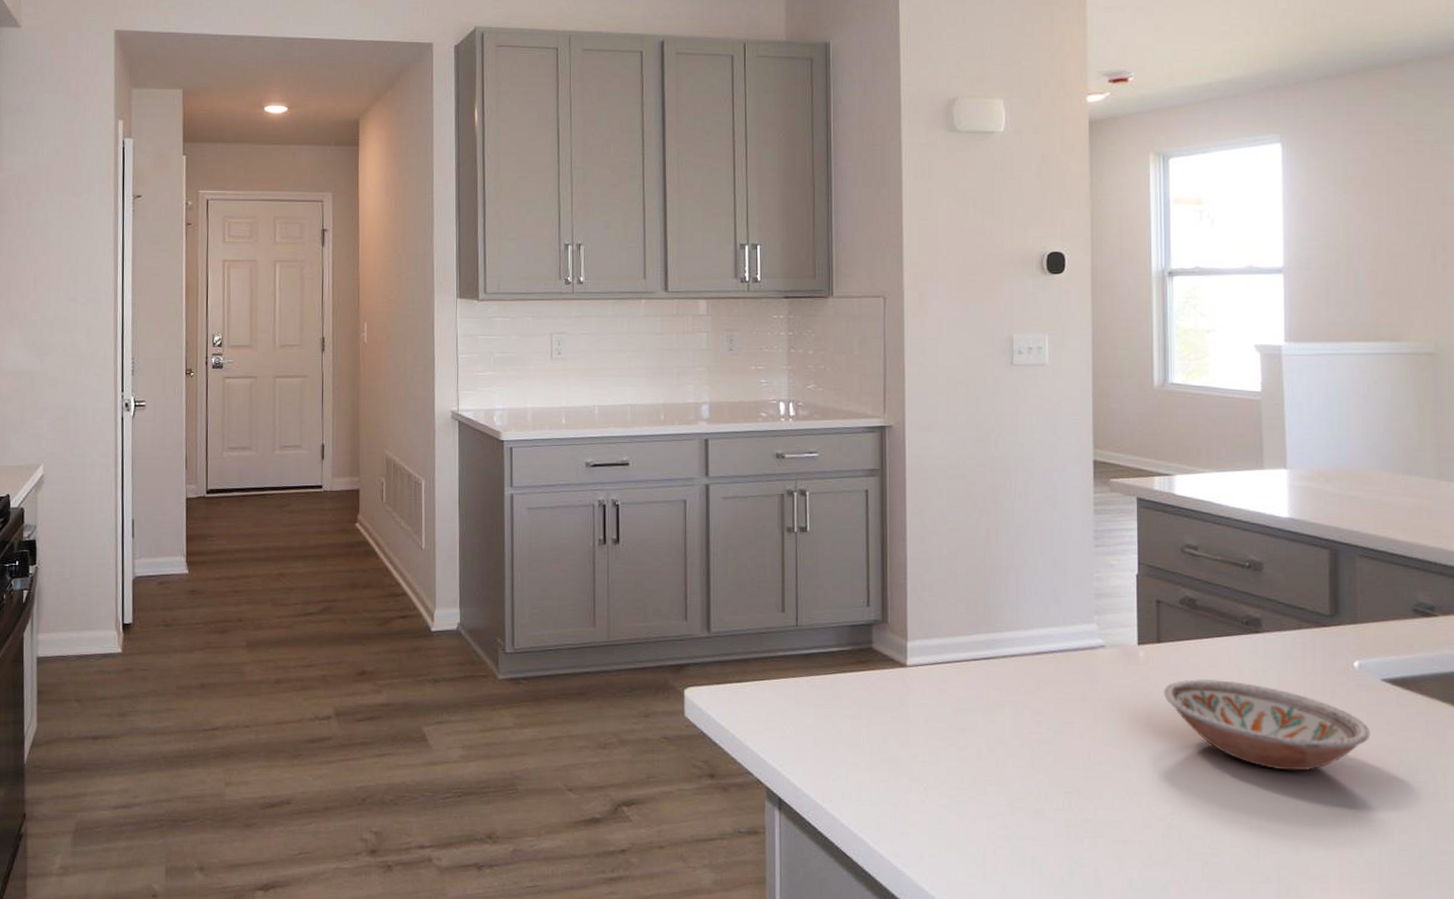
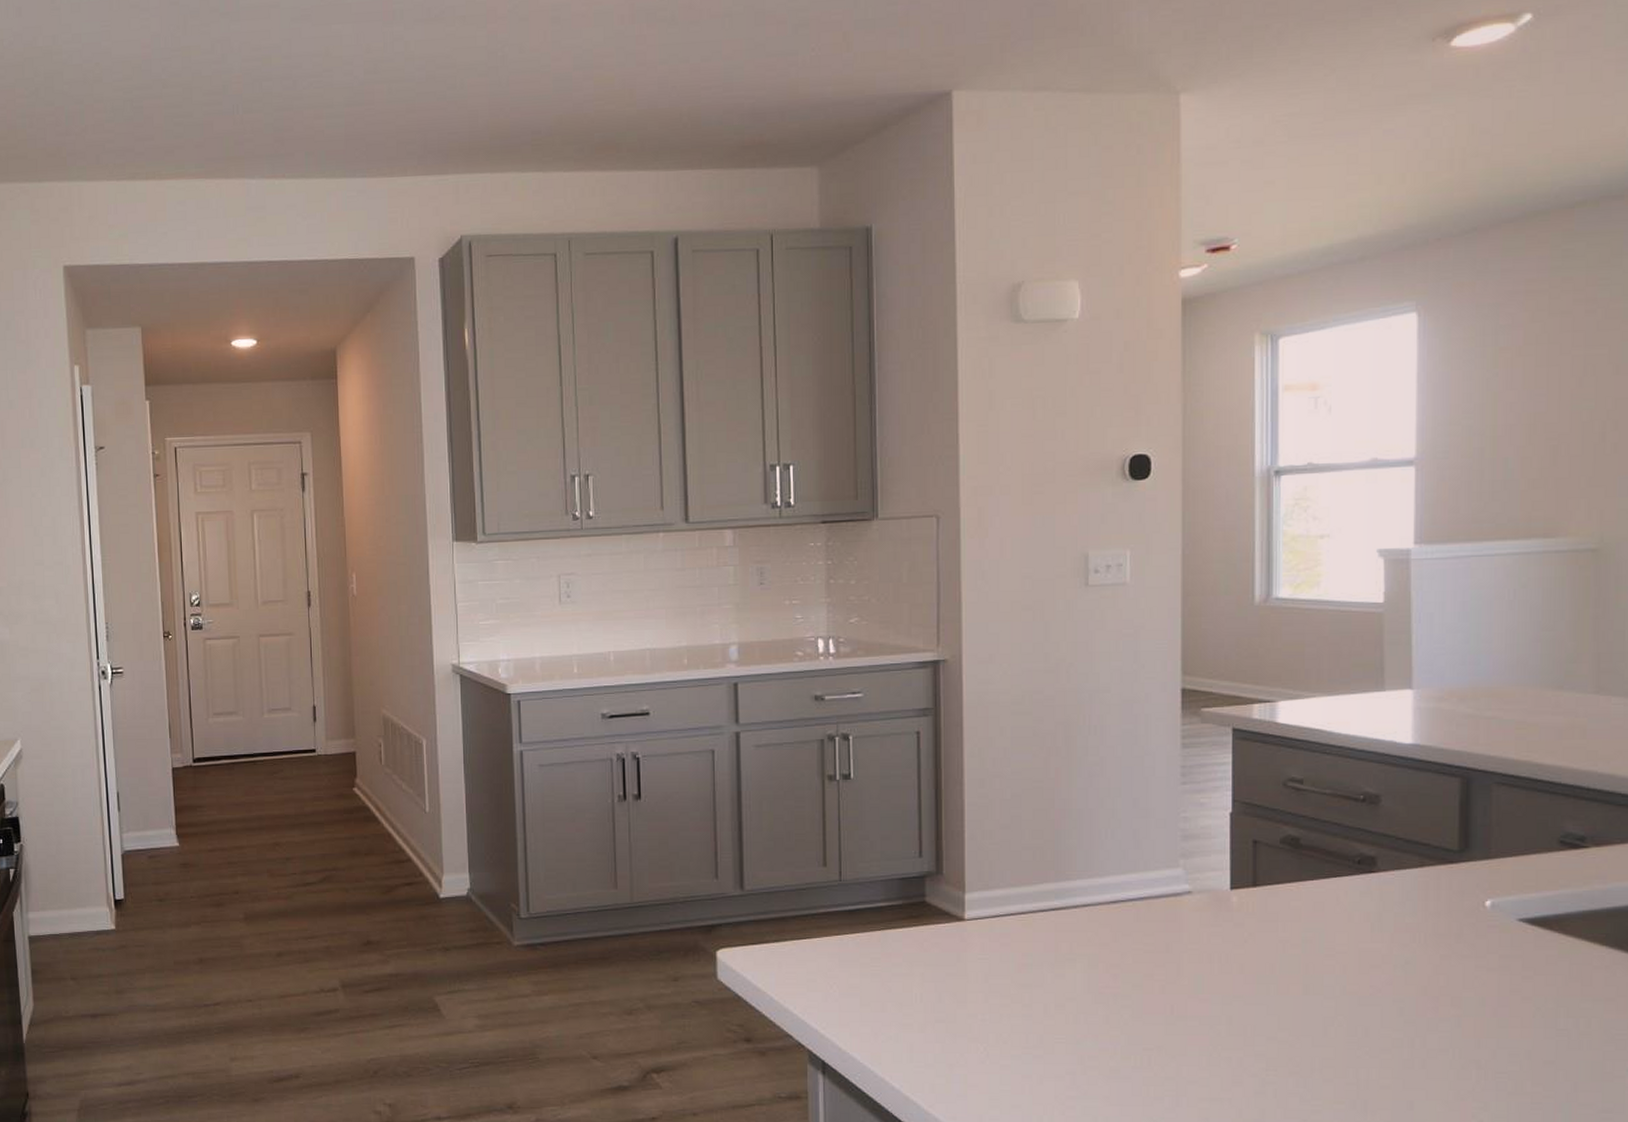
bowl: present [1164,679,1370,771] -> none [1260,925,1502,1021]

